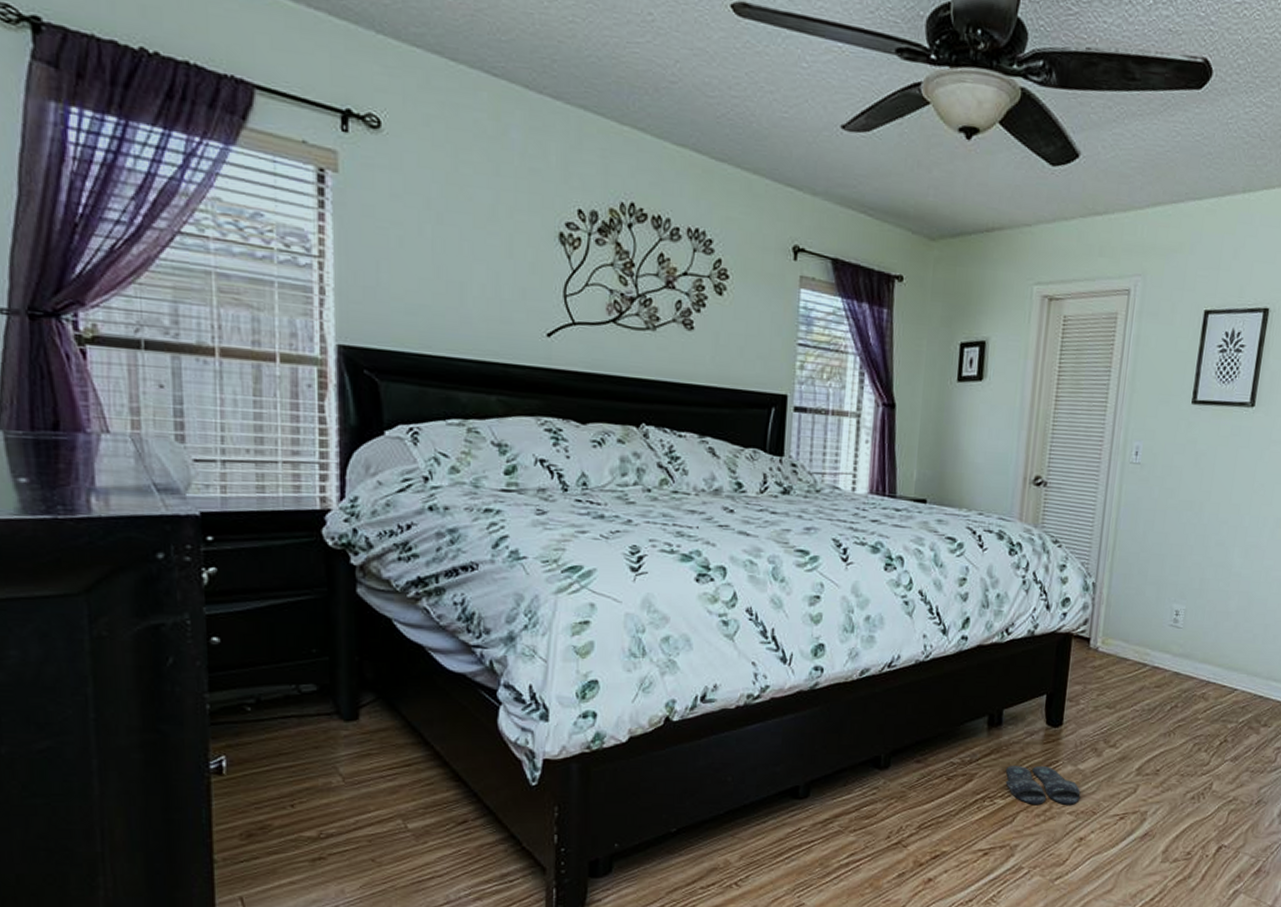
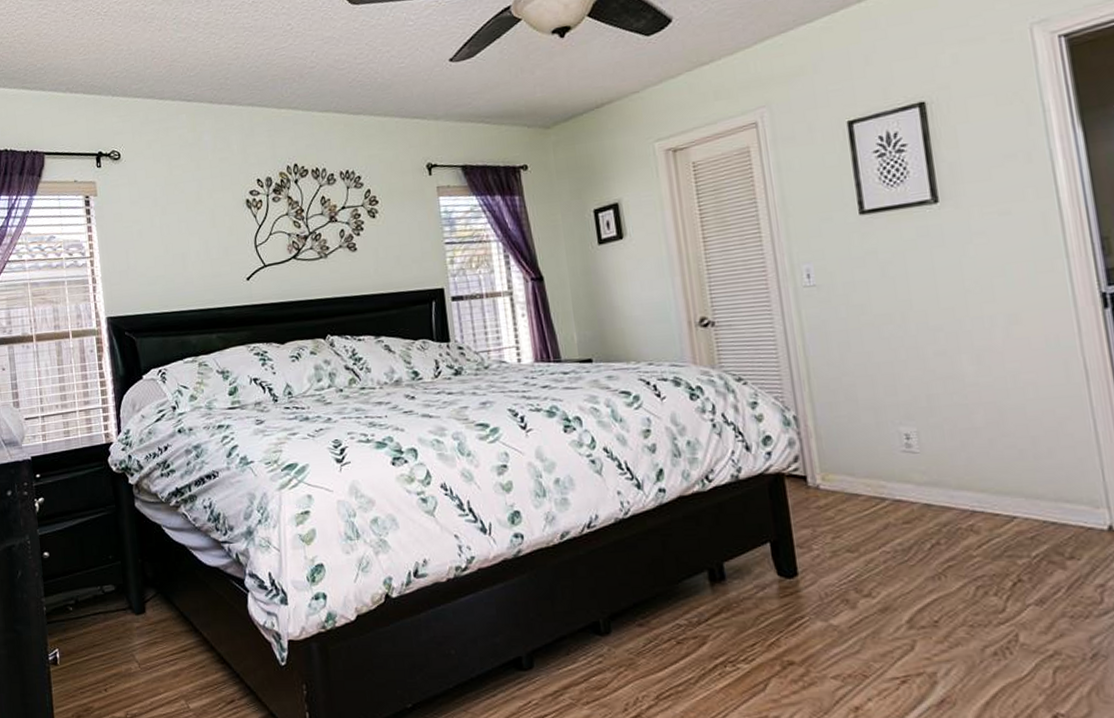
slippers: present [1005,765,1081,806] -> none [742,622,843,670]

